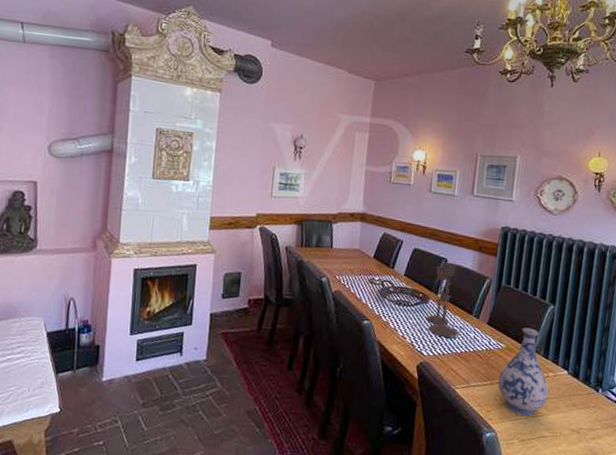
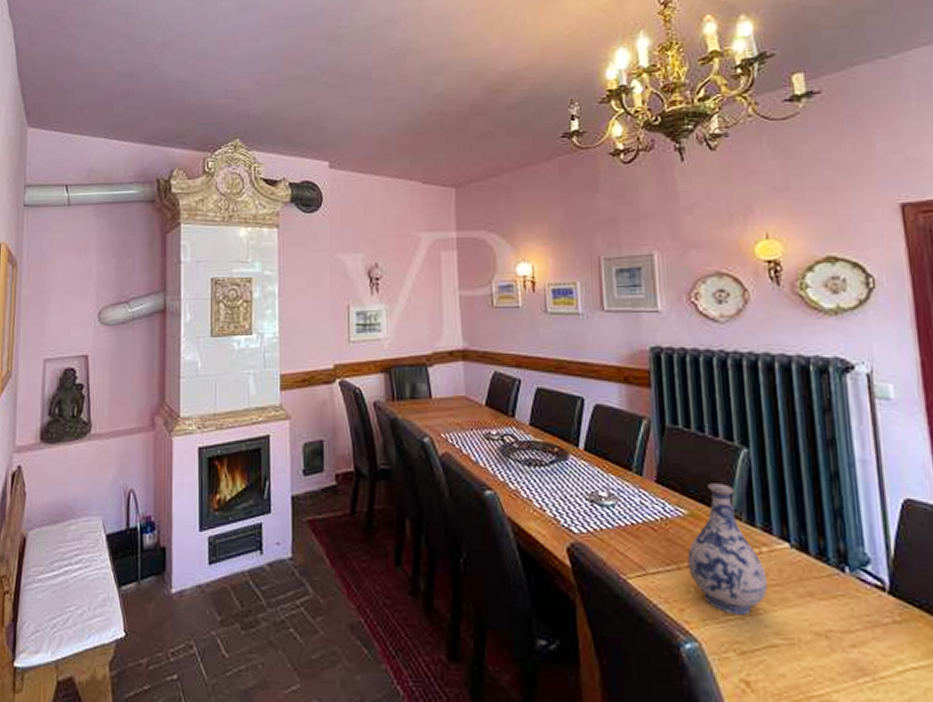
candlestick: present [426,261,458,338] -> none [569,401,616,505]

